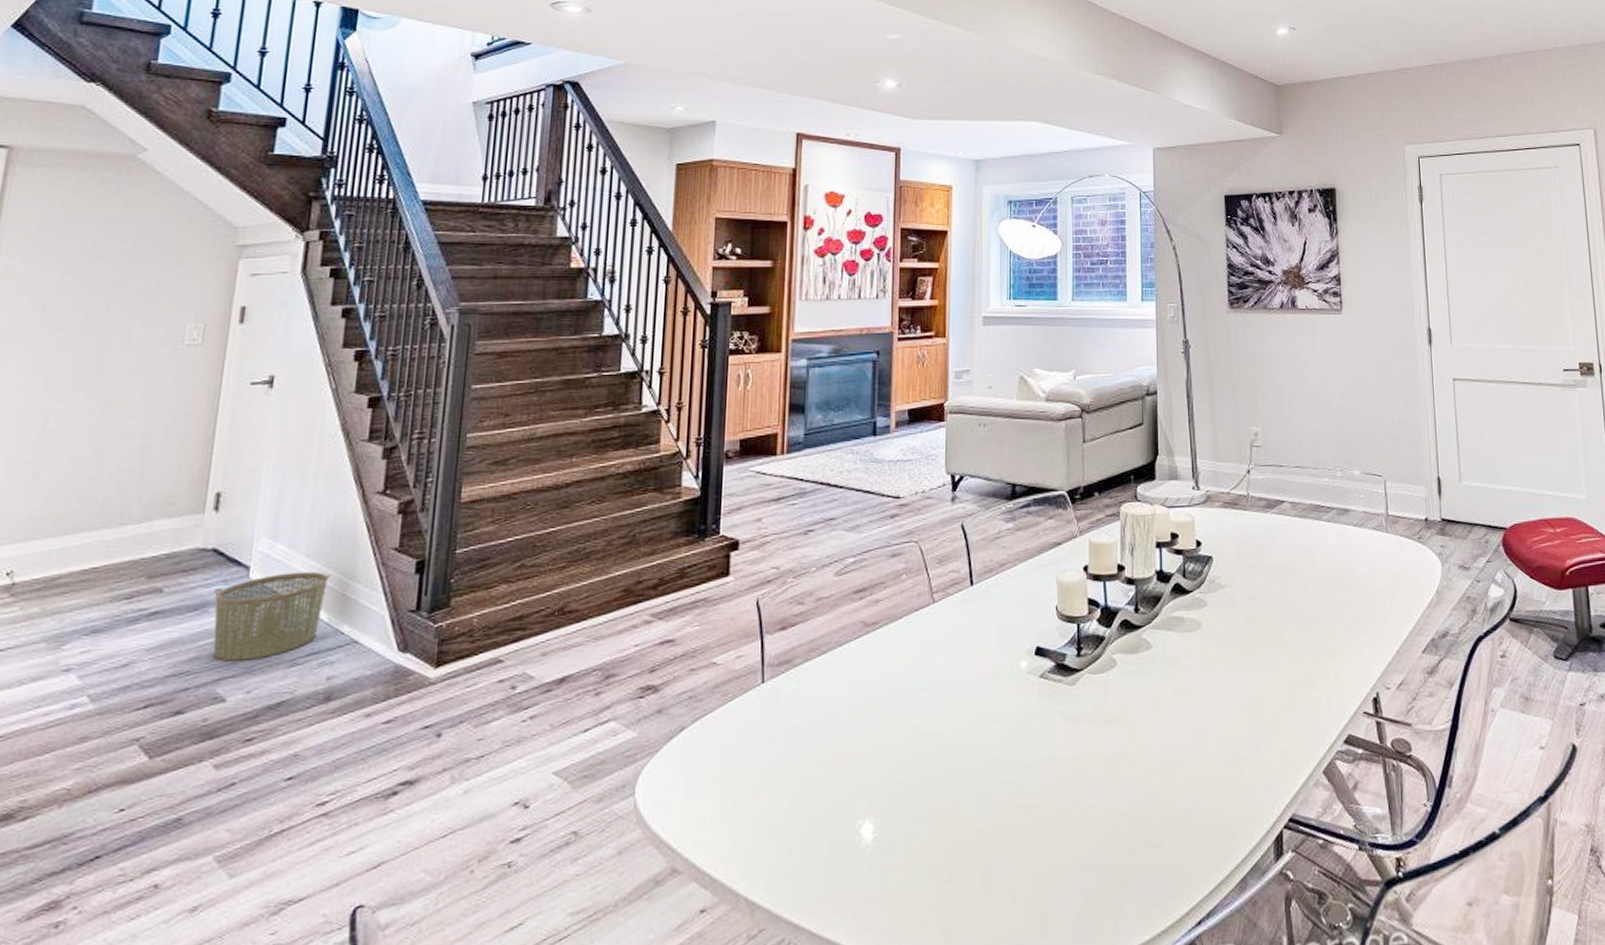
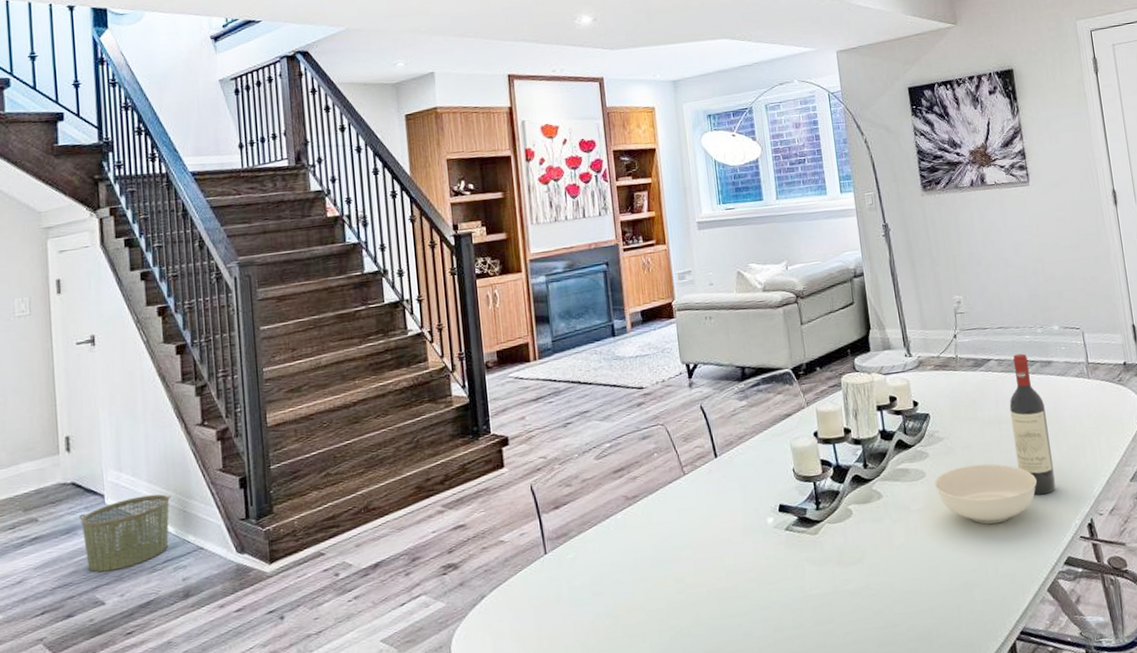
bowl: none [1210,619,1322,690] -> present [934,463,1037,525]
wine bottle: none [1300,498,1343,660] -> present [1009,353,1056,495]

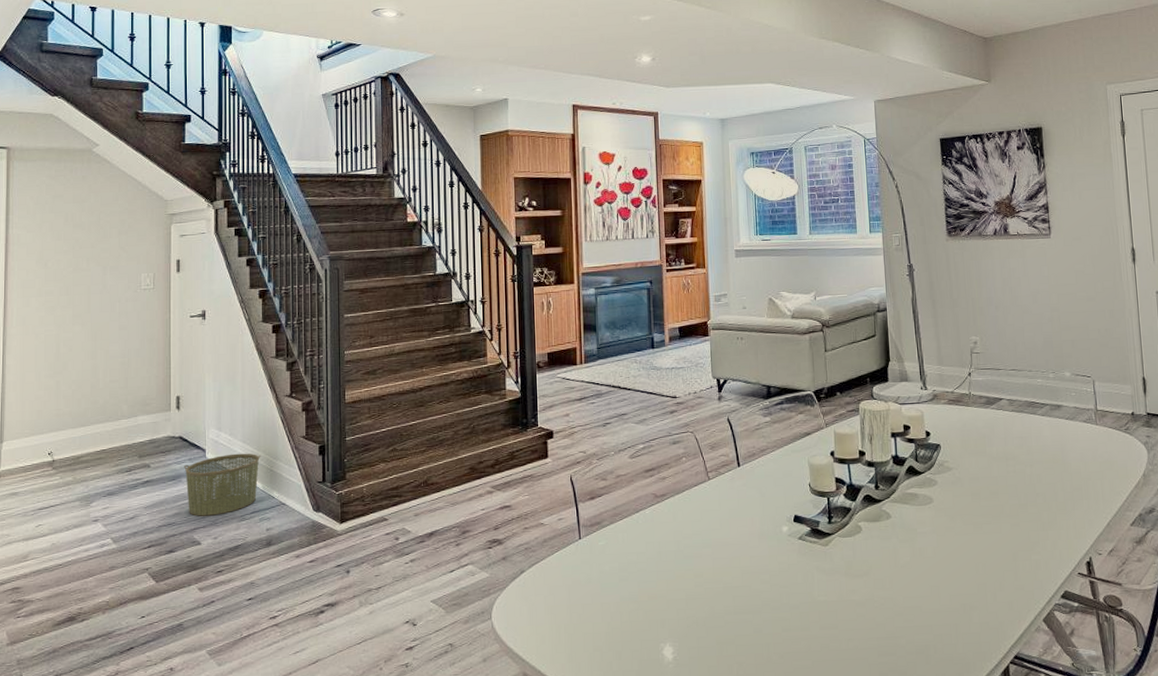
bowl: present [934,463,1037,525] -> none [940,495,1039,553]
wine bottle: present [1009,353,1056,495] -> none [1017,395,1058,530]

